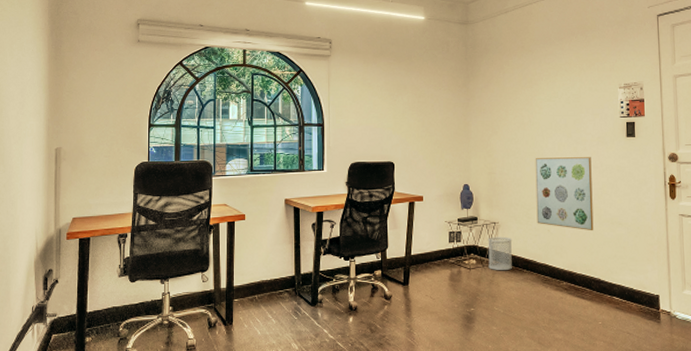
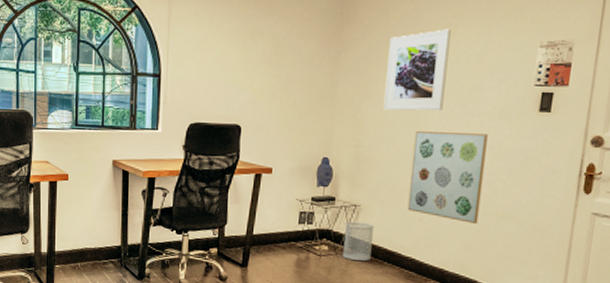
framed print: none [507,77,554,143] -> present [384,29,451,111]

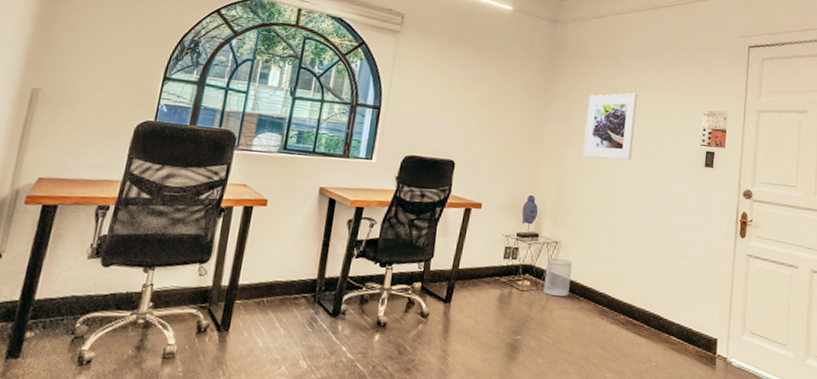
wall art: present [407,131,488,225] -> none [602,177,667,263]

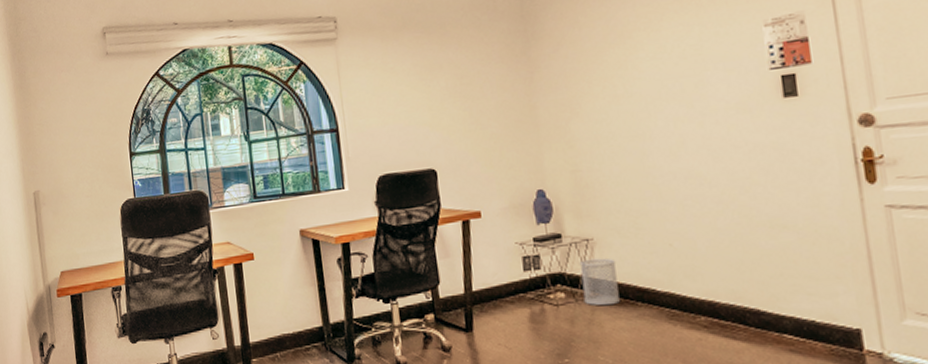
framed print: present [583,92,637,161] -> none [586,25,666,127]

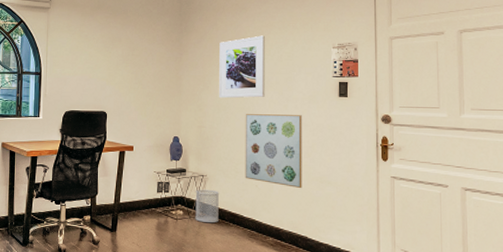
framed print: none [586,25,666,127] -> present [219,35,265,99]
wall art: none [639,133,742,241] -> present [245,114,302,189]

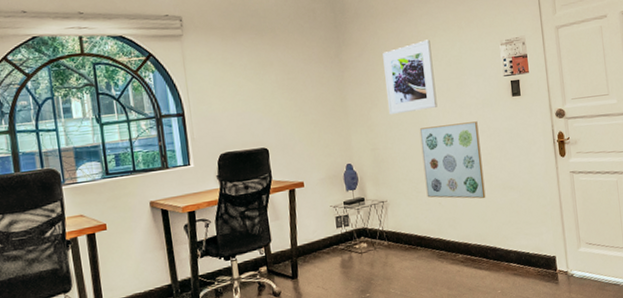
wastebasket: present [195,189,220,223] -> none [377,215,405,252]

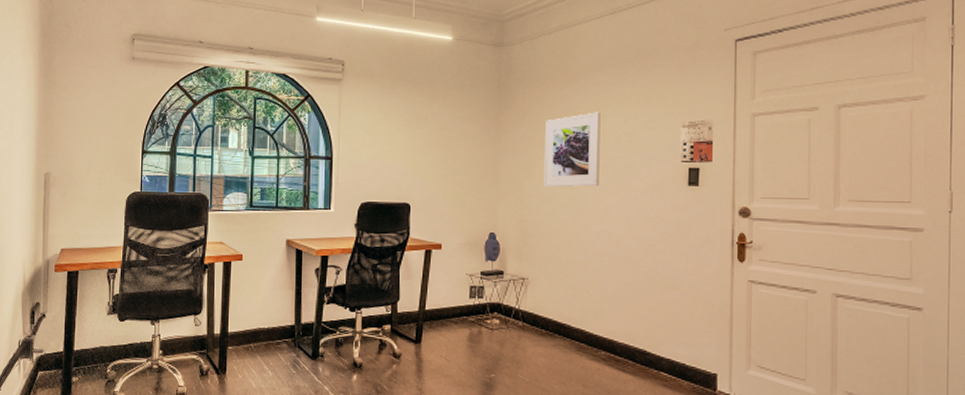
wall art: present [419,121,486,199] -> none [573,206,643,295]

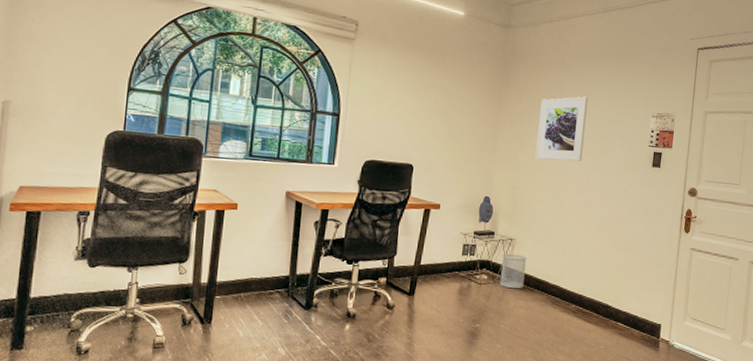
wastebasket: none [514,294,544,334] -> present [500,253,527,289]

